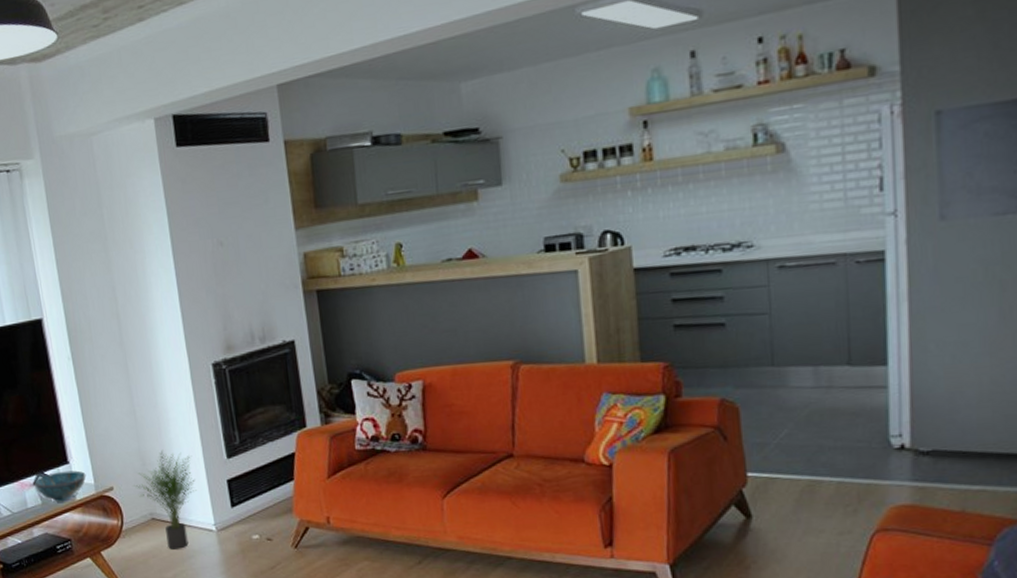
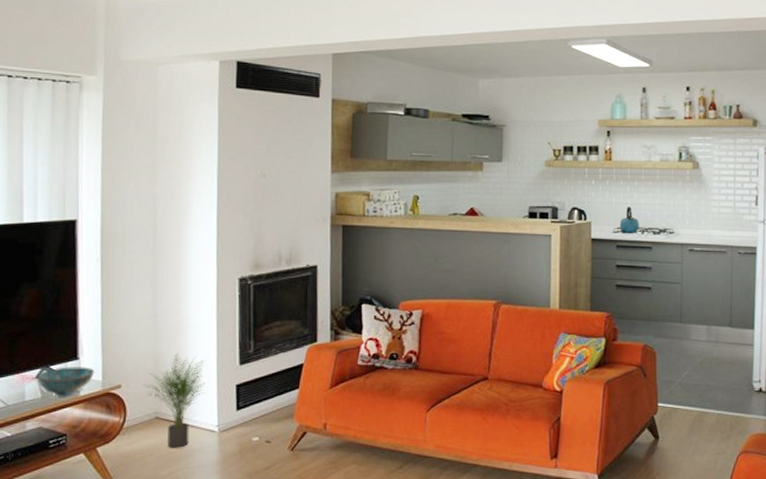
kettle: none [671,219,701,256] -> present [619,206,639,233]

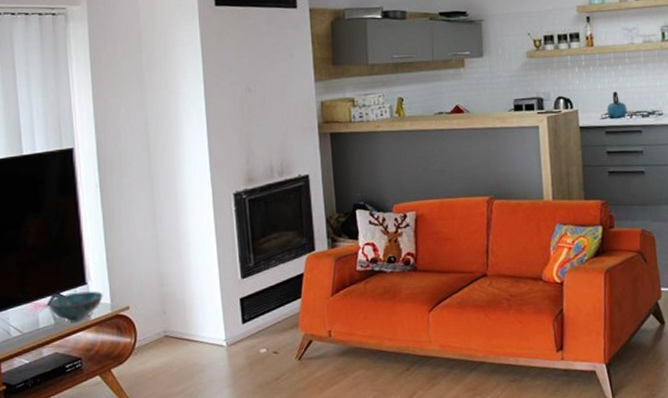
potted plant: present [143,352,206,448] -> none [150,270,211,365]

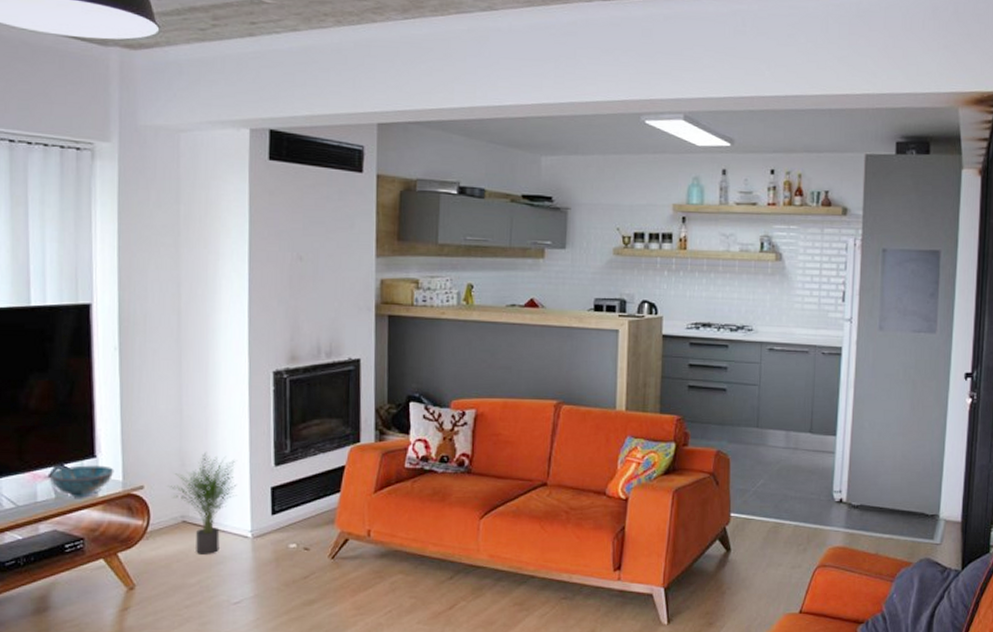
potted plant: none [150,270,211,365] -> present [168,451,237,554]
kettle: present [606,91,627,118] -> none [693,300,715,330]

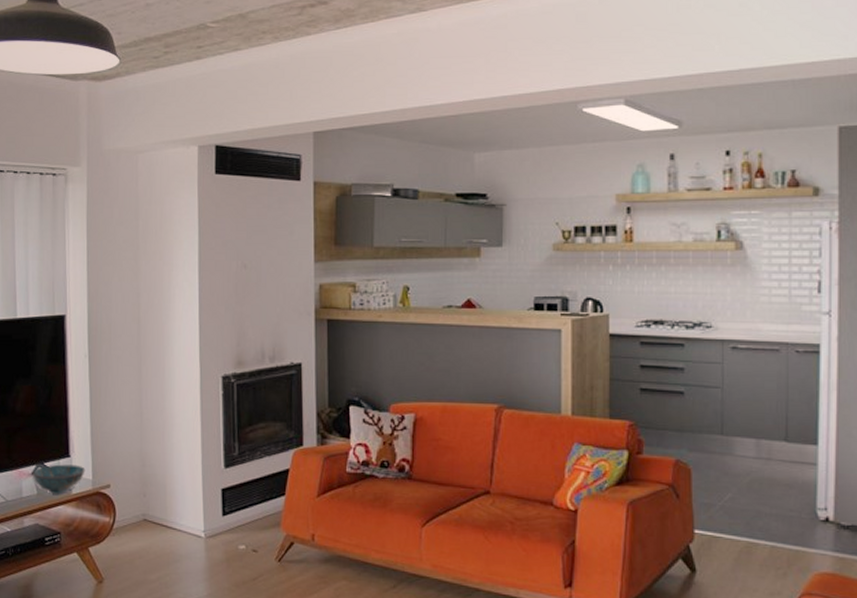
potted plant: present [168,451,237,554] -> none [131,453,191,552]

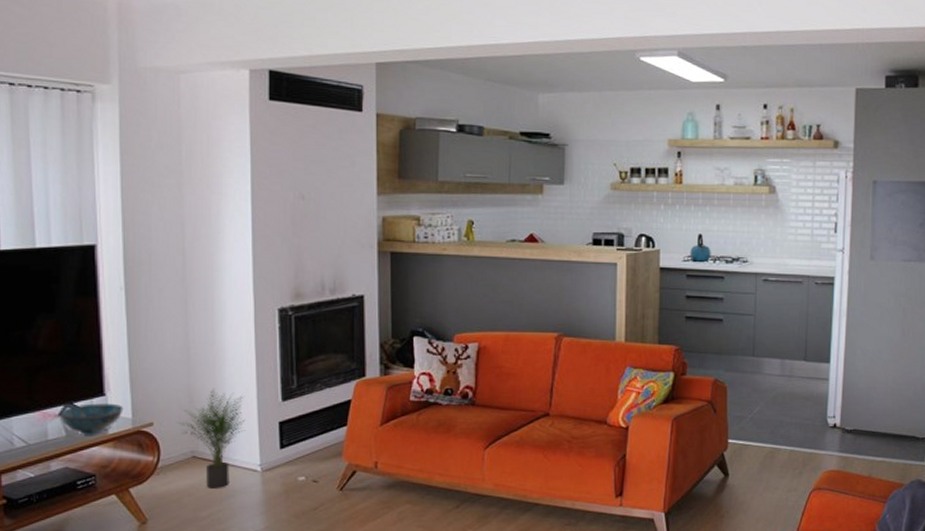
potted plant: none [131,453,191,552] -> present [177,388,245,488]
kettle: none [643,296,668,327] -> present [690,233,711,262]

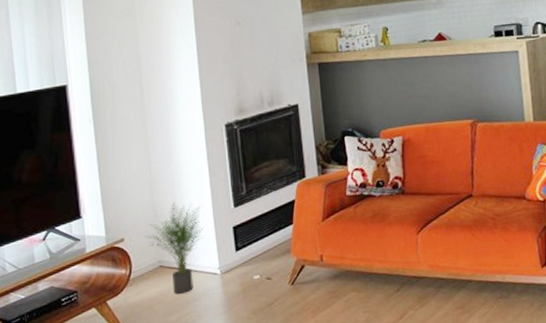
decorative bowl: present [59,403,124,435] -> none [43,224,98,256]

